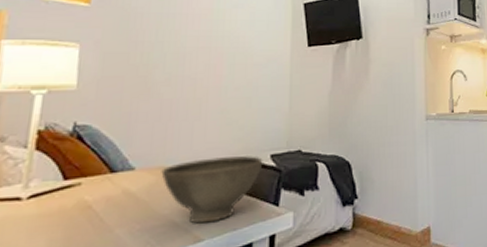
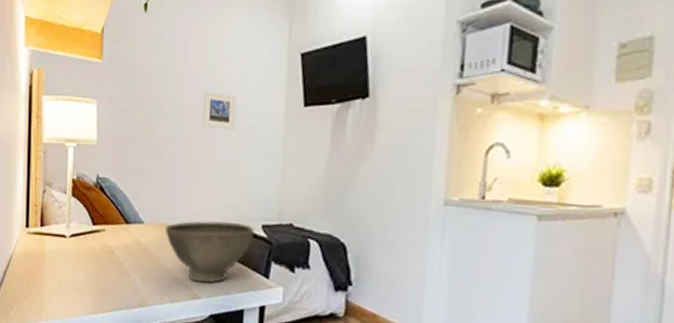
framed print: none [207,34,244,69] -> present [202,91,237,130]

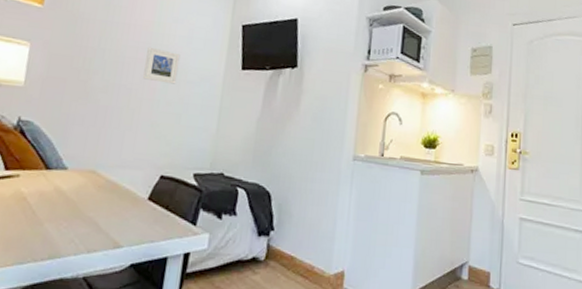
bowl: present [165,220,255,283] -> none [90,168,186,232]

